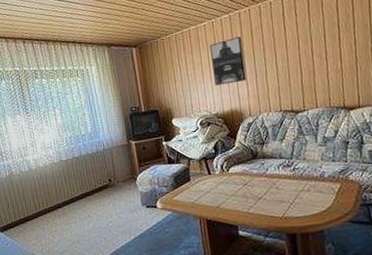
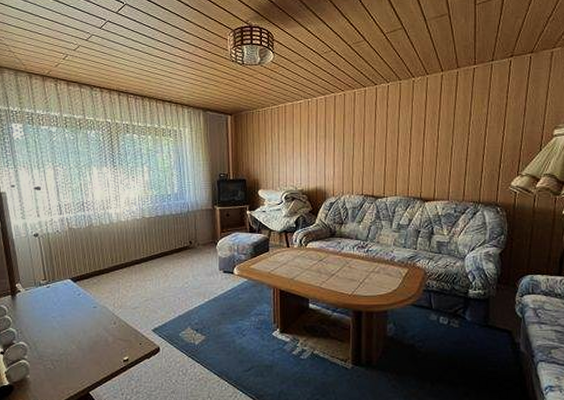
wall art: present [210,37,246,86] -> none [303,119,335,163]

